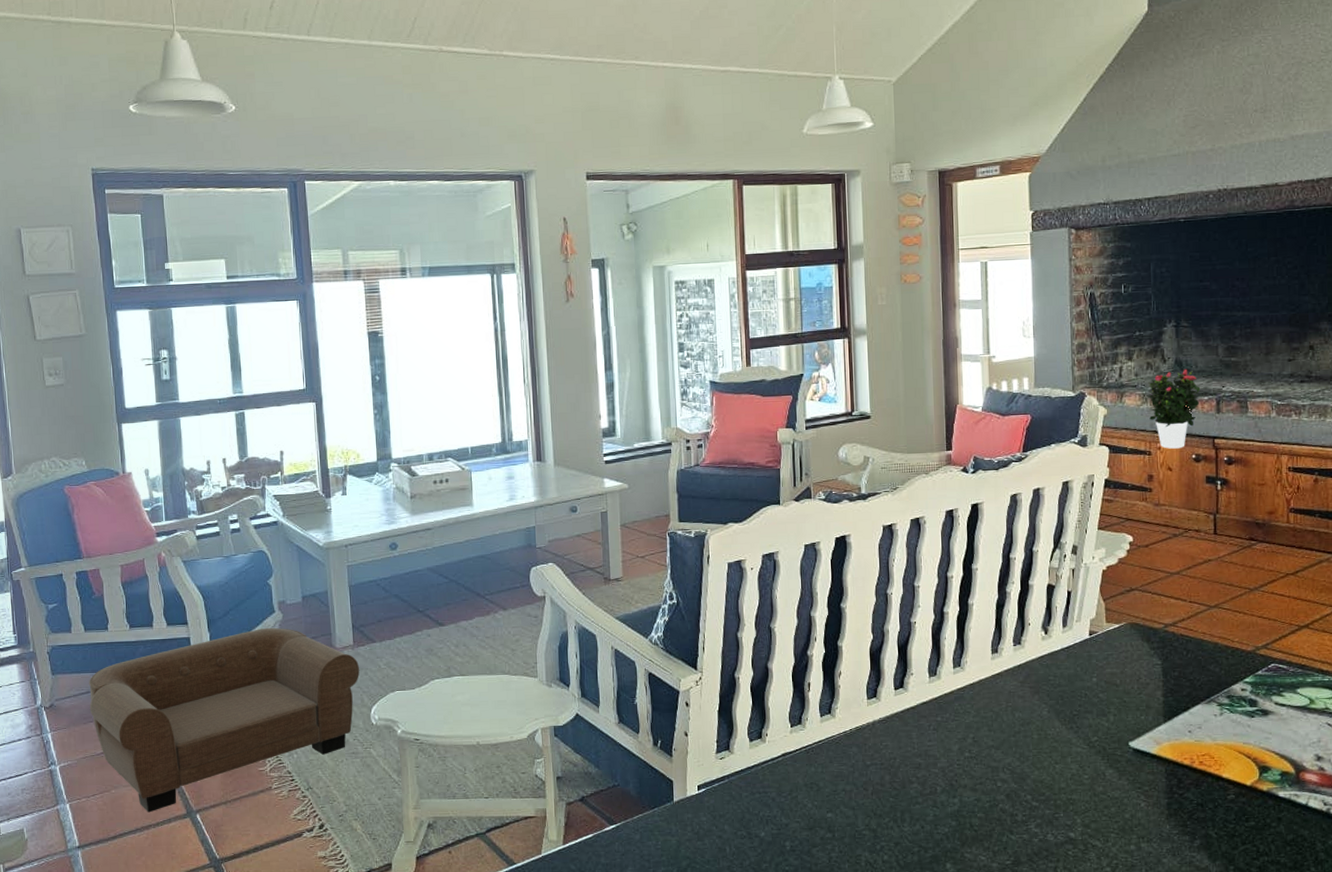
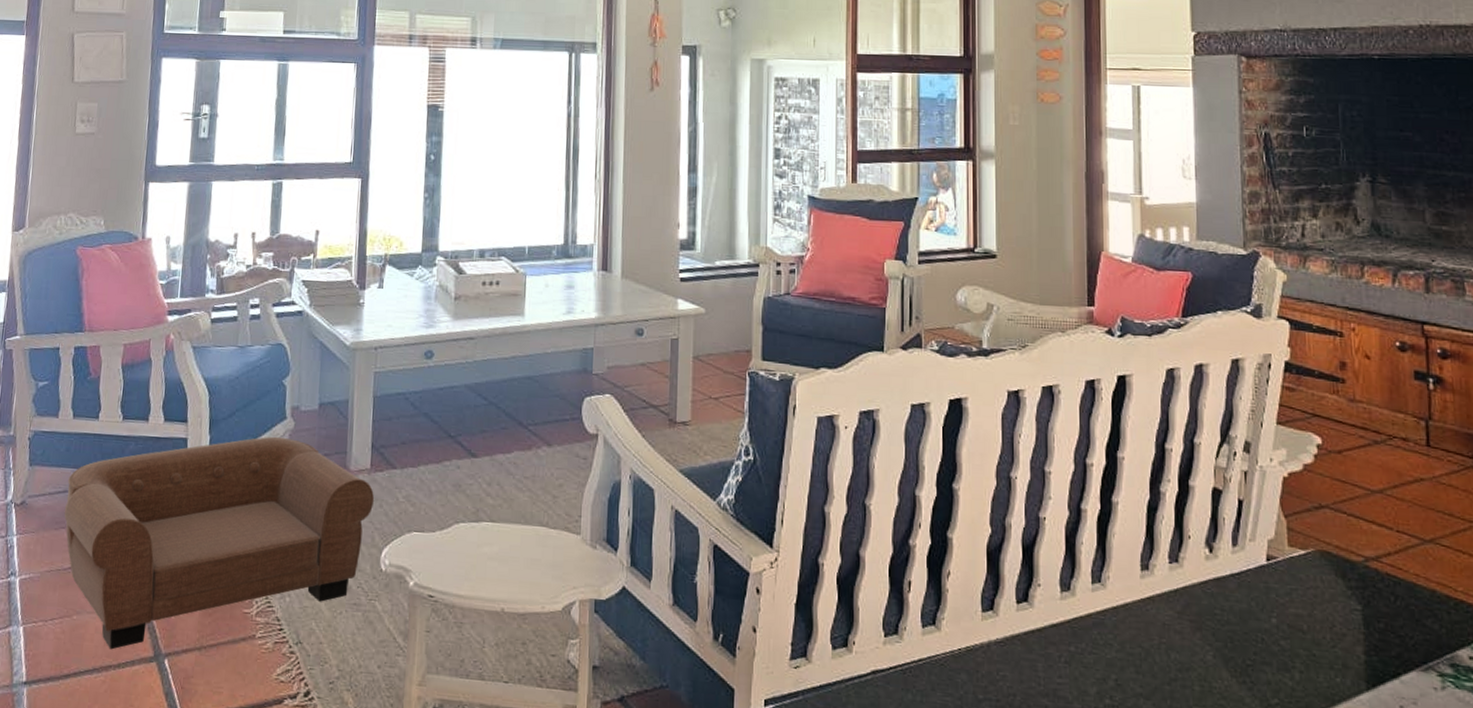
potted flower: present [1146,369,1202,449] -> none [1336,234,1406,332]

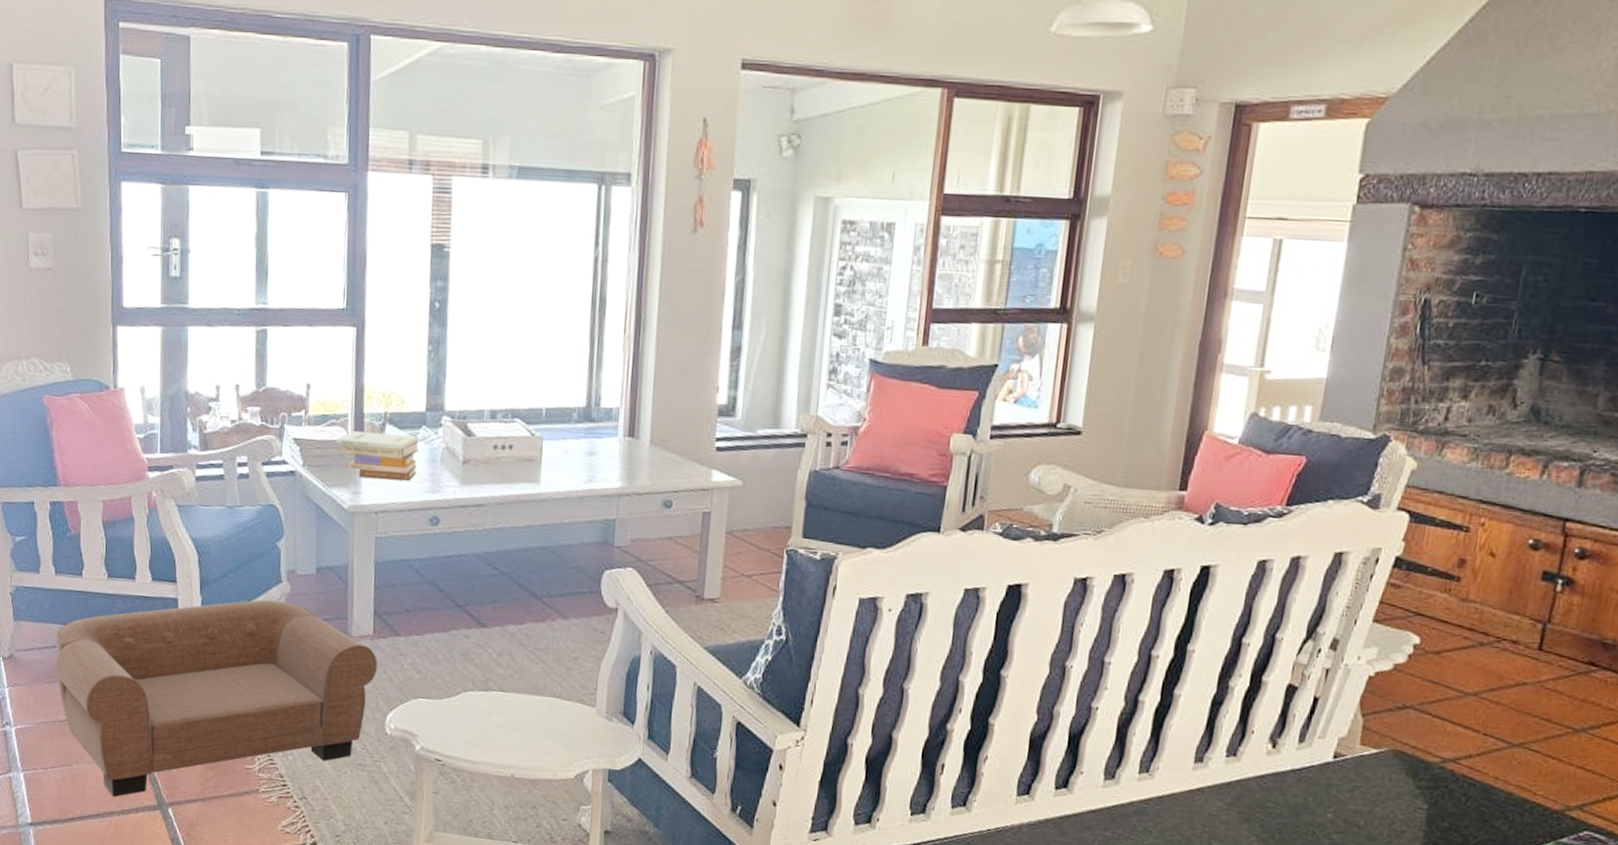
books: none [340,272,416,317] -> present [336,431,420,481]

